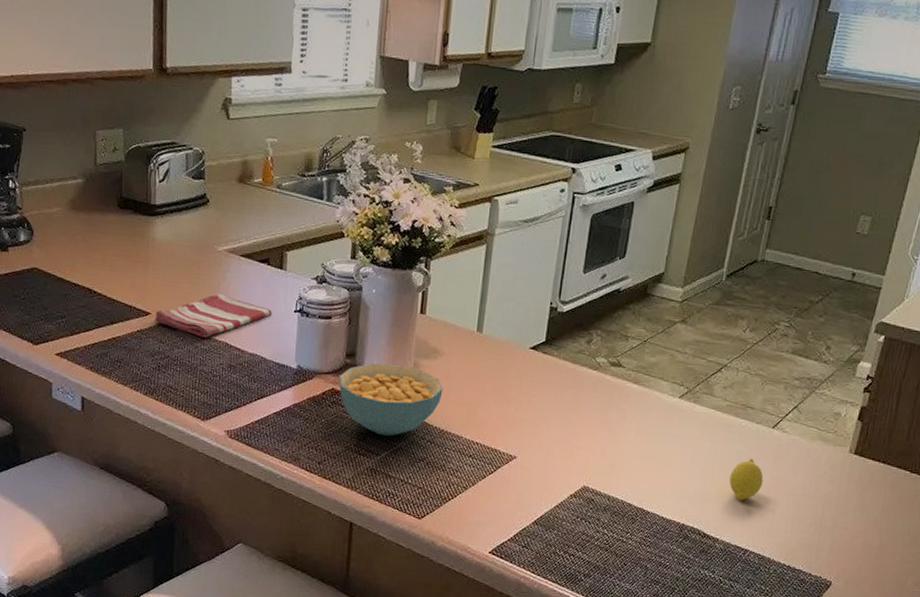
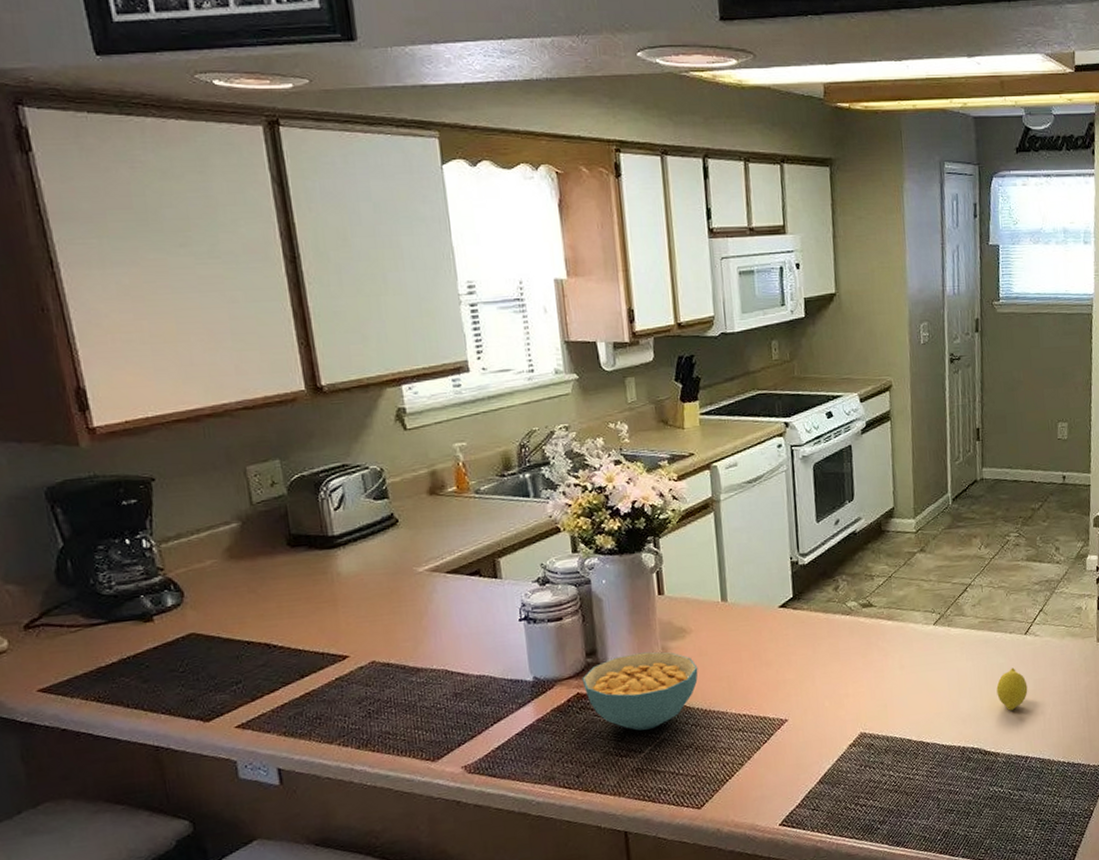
dish towel: present [155,294,272,338] -> none [354,618,494,670]

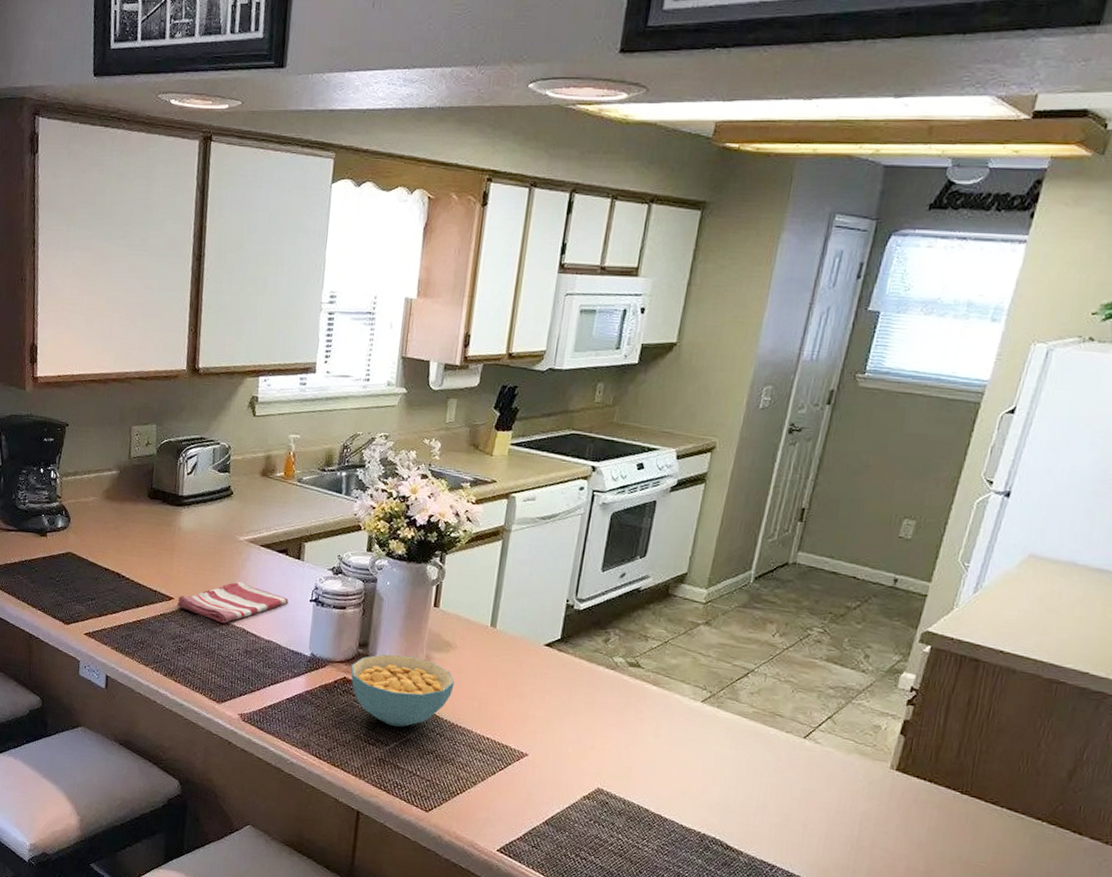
dish towel: none [354,618,494,670] -> present [177,581,289,624]
fruit: present [996,668,1028,711] -> none [755,769,794,813]

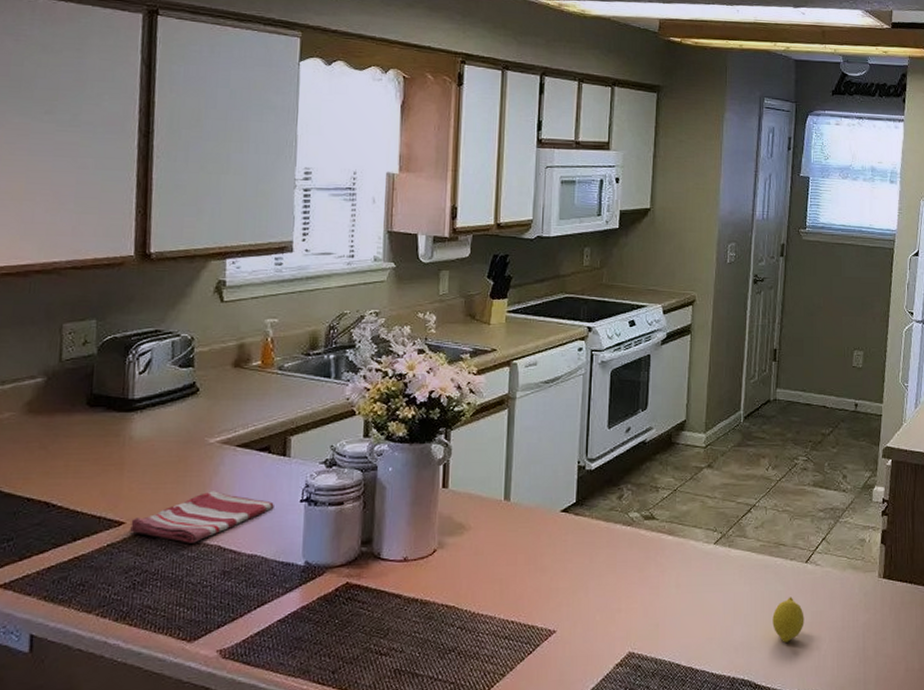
cereal bowl: present [350,654,455,727] -> none [353,546,472,628]
fruit: none [755,769,794,813] -> present [772,597,804,642]

